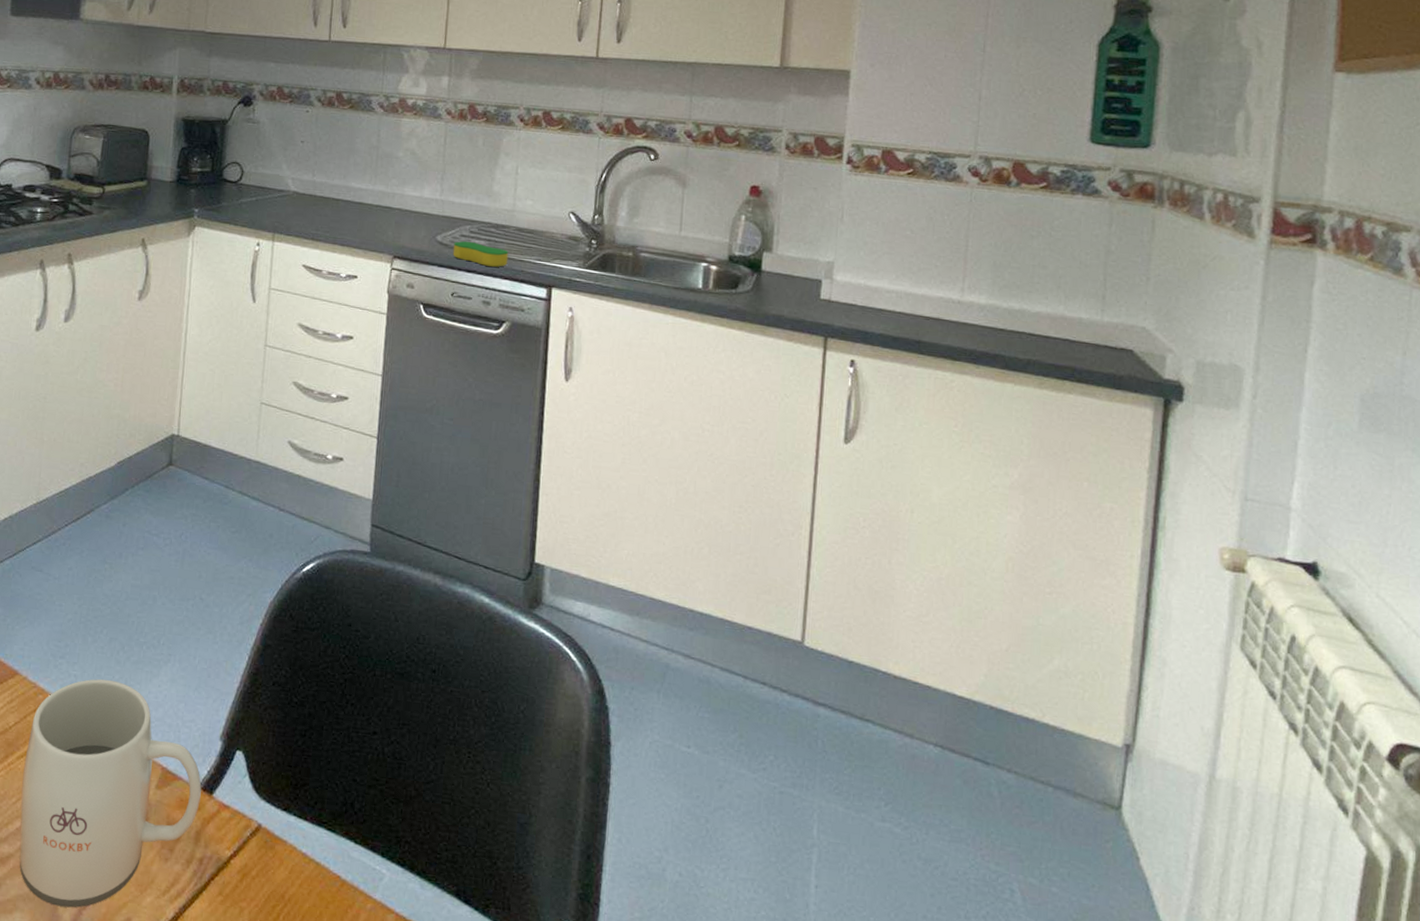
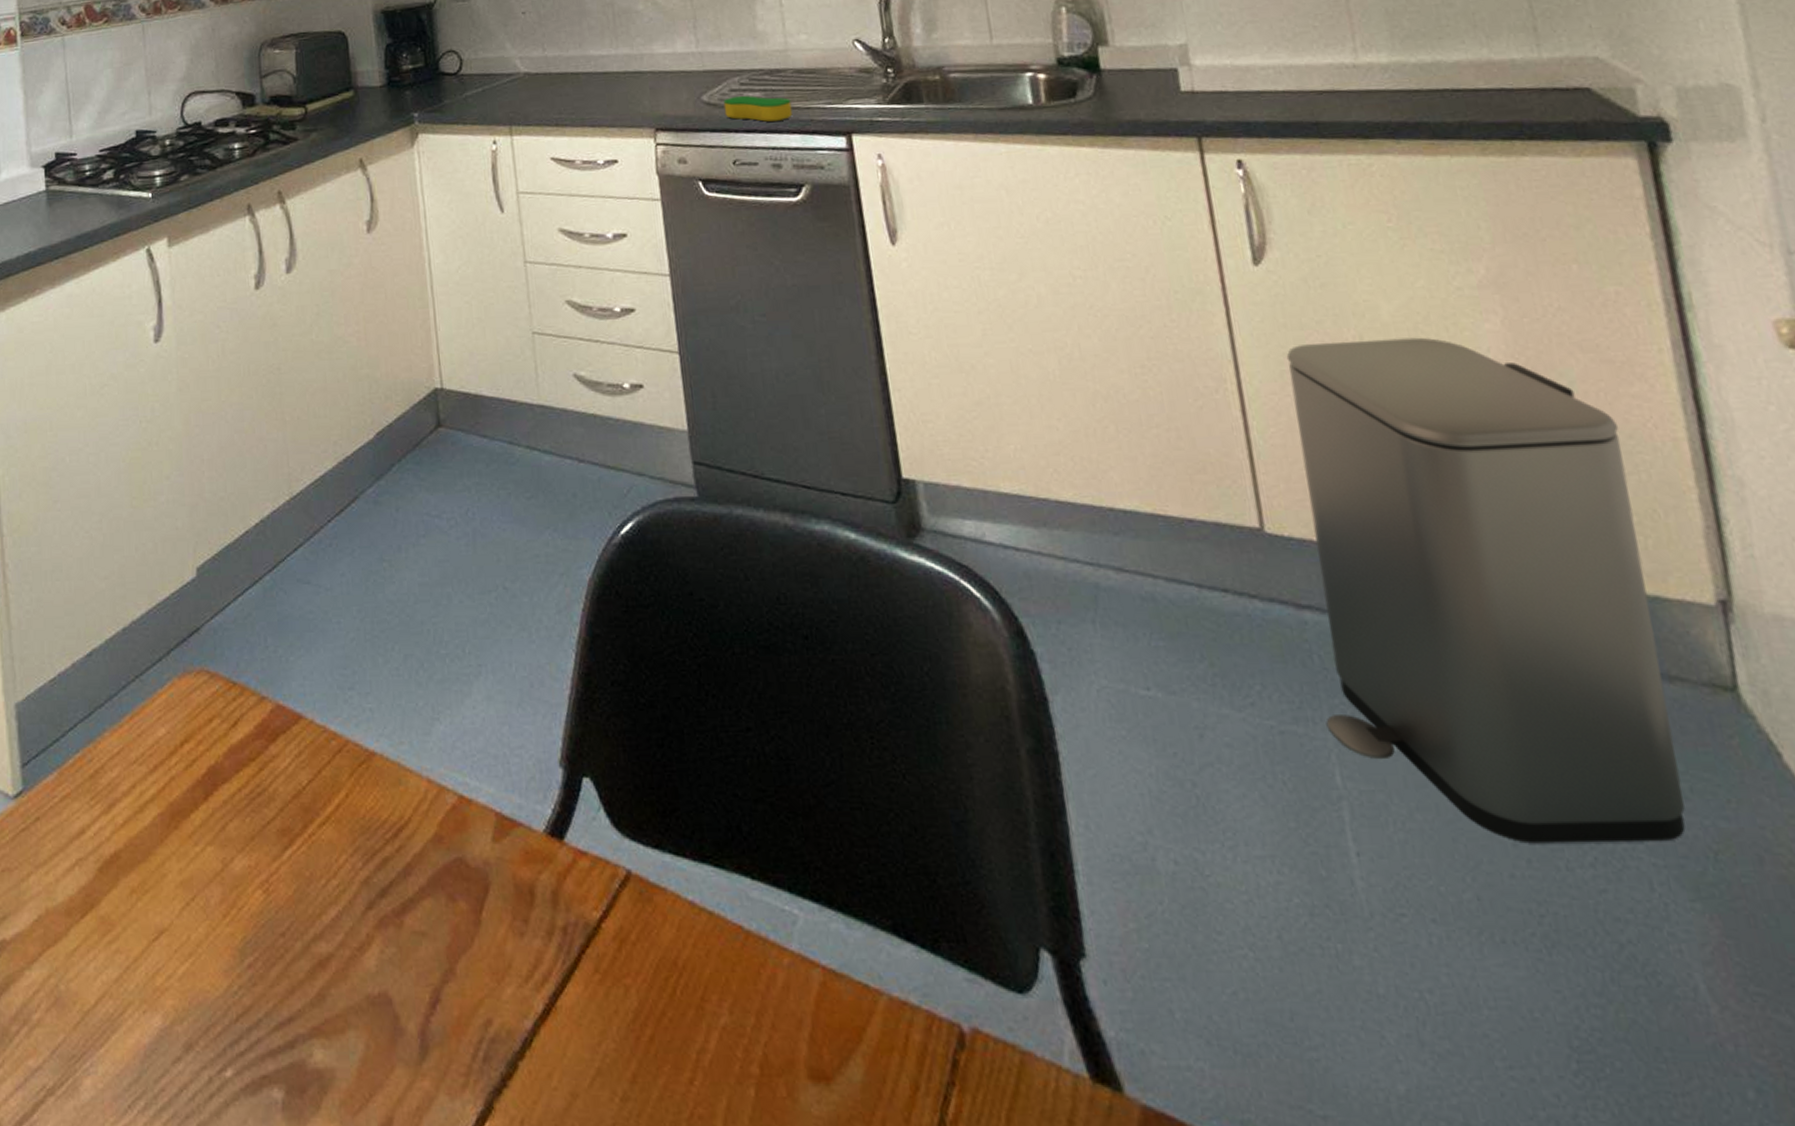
mug: present [19,679,202,908] -> none [327,708,550,1015]
pedal bin: none [816,509,1087,908] -> present [1286,337,1685,844]

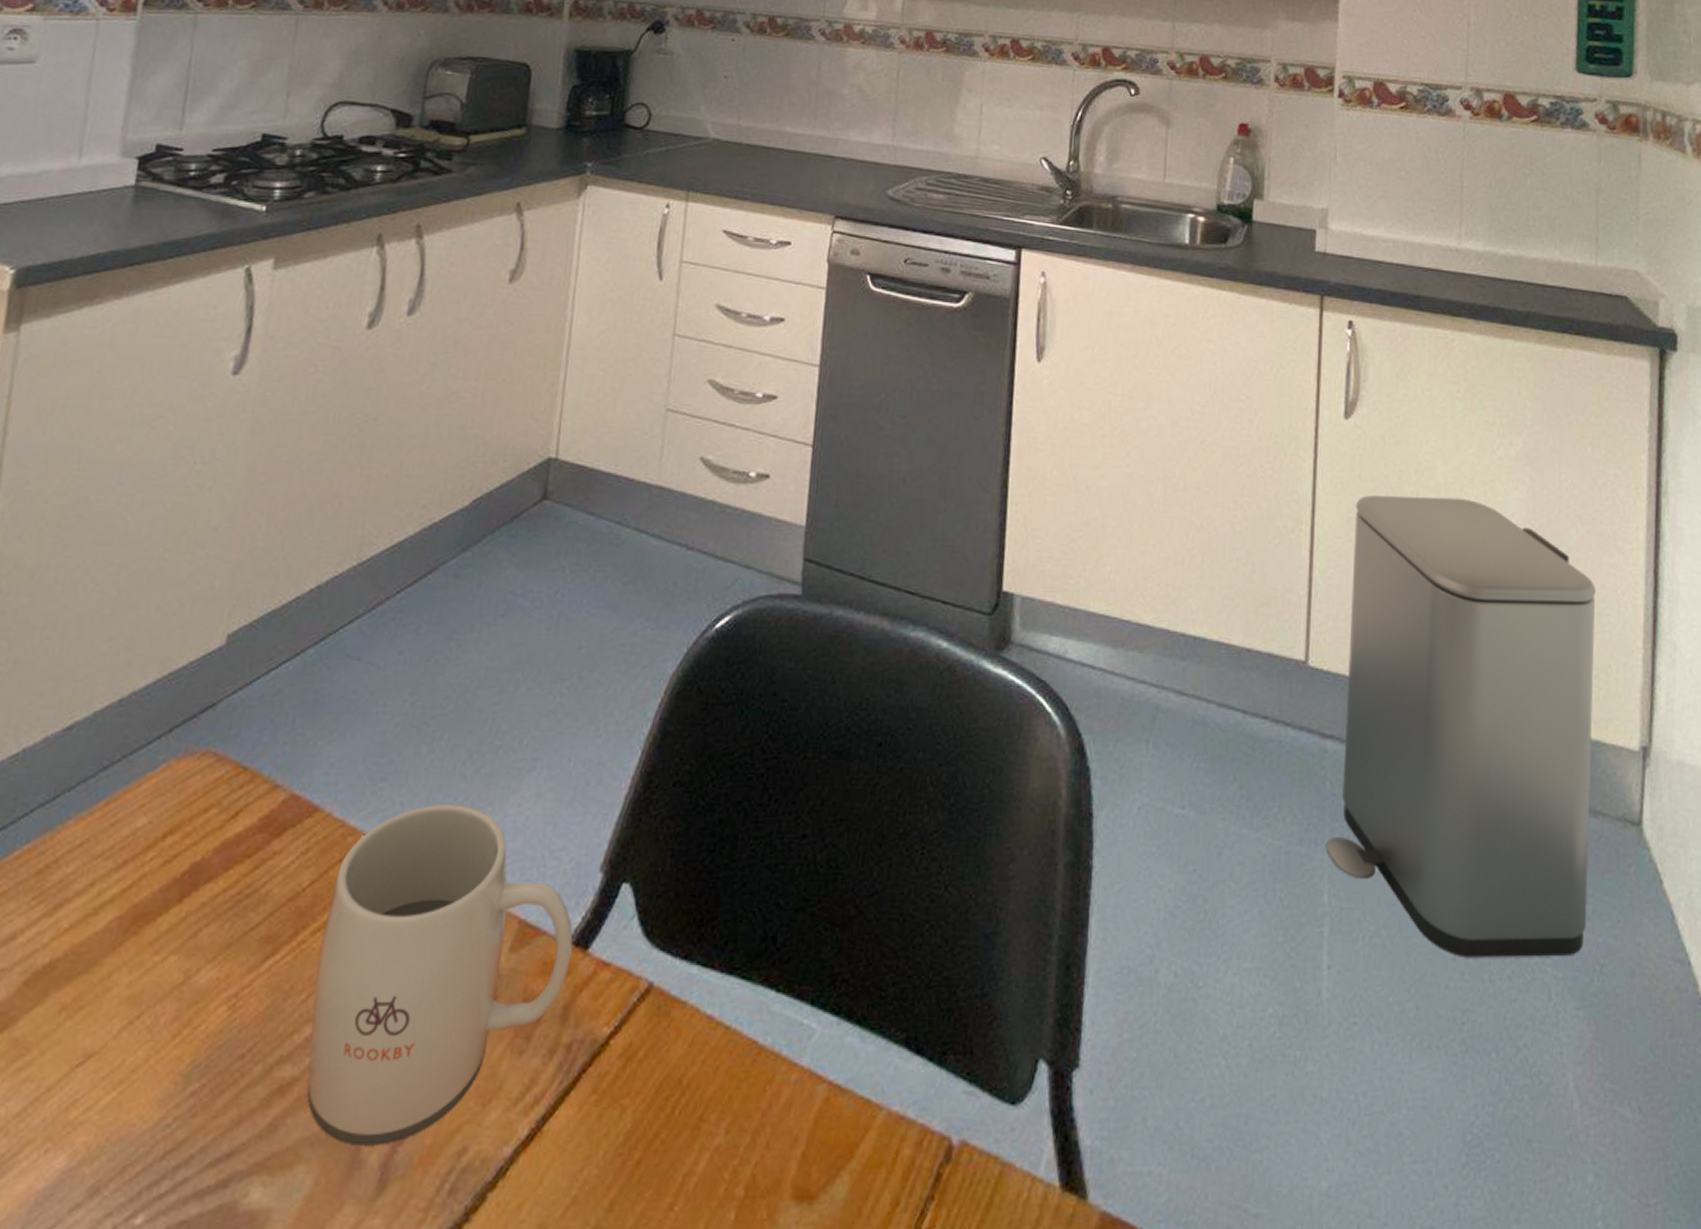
mug: none [327,708,550,1015] -> present [307,803,573,1146]
sponge: present [723,95,793,122] -> none [906,195,972,226]

